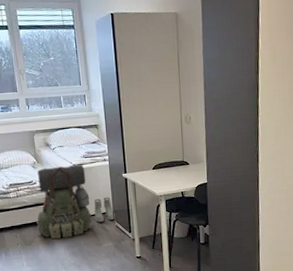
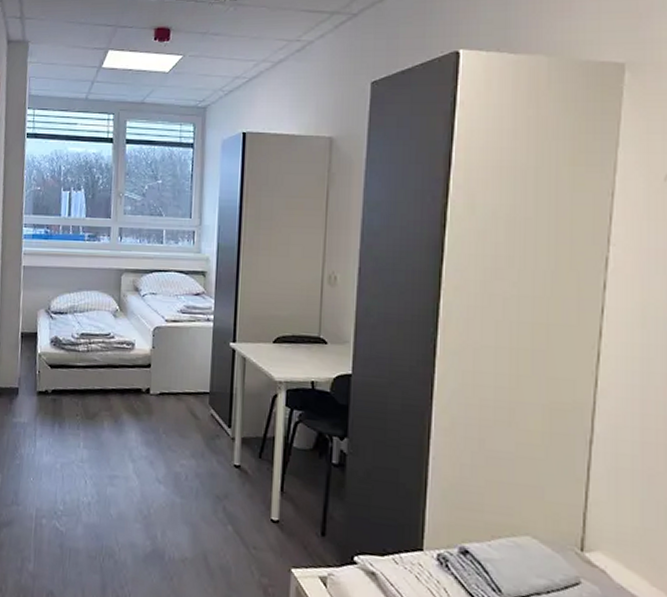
backpack: present [36,164,92,239] -> none [105,318,180,419]
boots: present [93,197,115,223] -> none [183,370,212,406]

